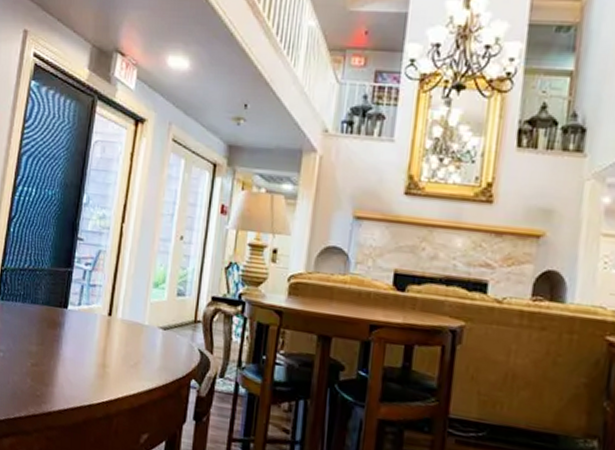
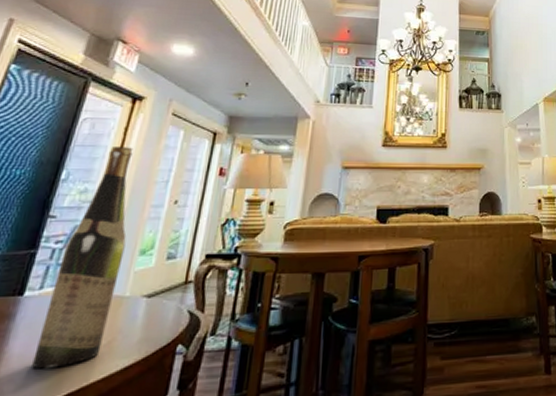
wine bottle: none [81,173,141,377] -> present [32,147,134,369]

